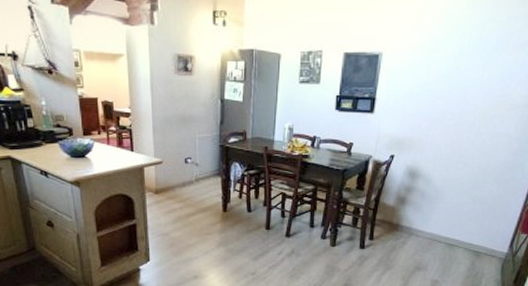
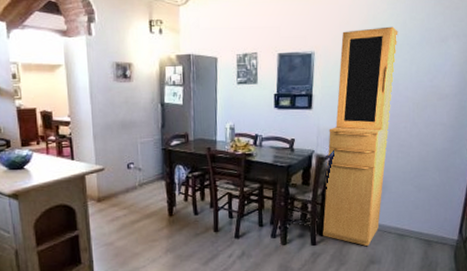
cupboard: none [372,28,474,254] -> present [322,26,398,247]

